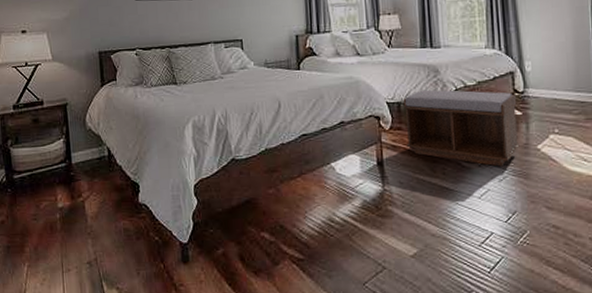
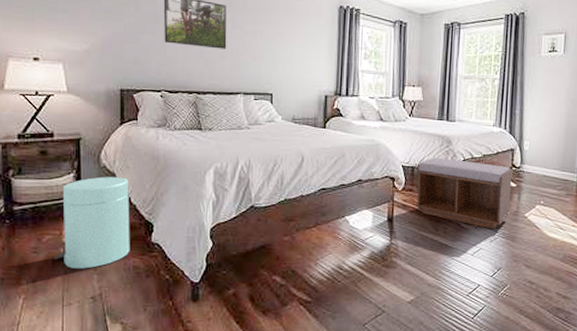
trash can: none [51,139,120,234] -> present [53,177,130,269]

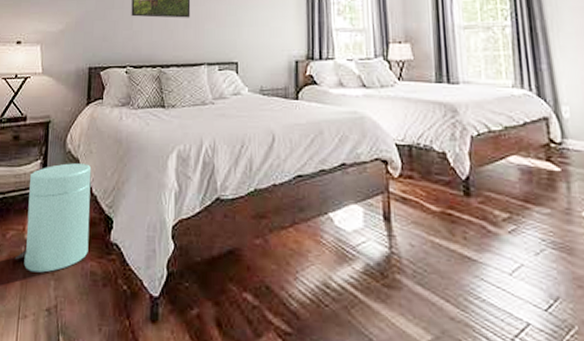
bench: present [416,157,514,230] -> none [415,132,560,236]

